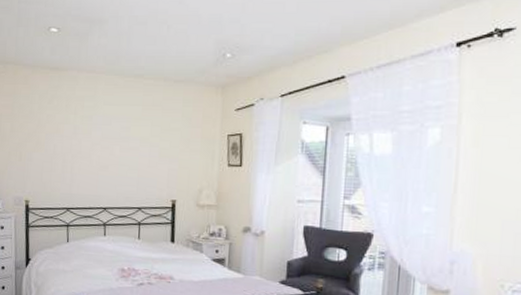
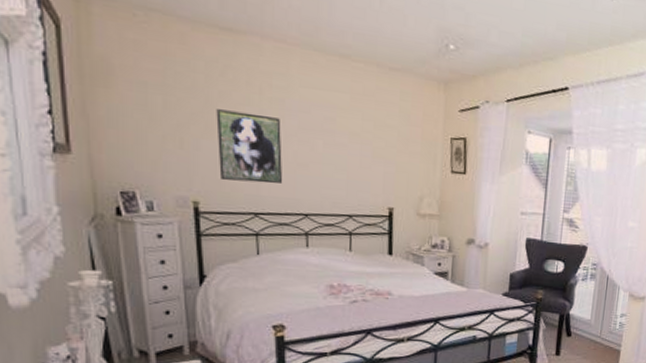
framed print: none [44,129,89,184] -> present [216,109,283,184]

